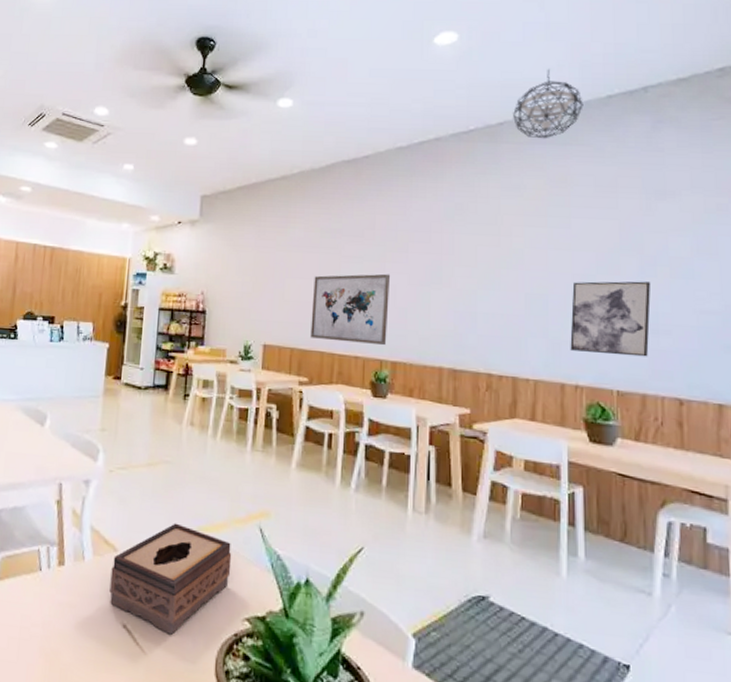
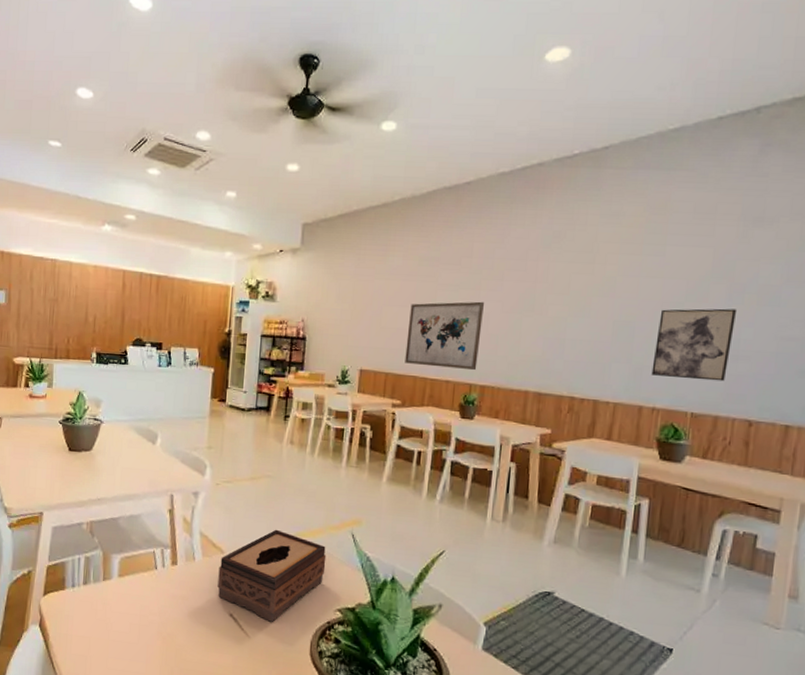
pendant light: present [513,69,583,139] -> none [619,88,693,164]

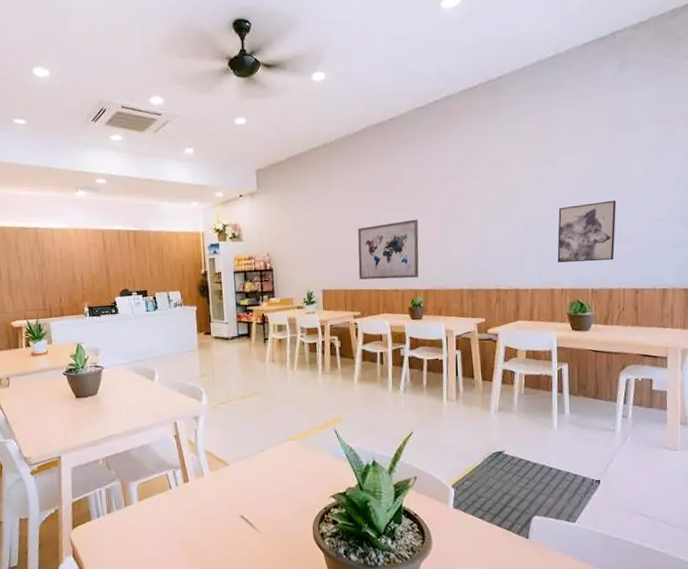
tissue box: present [217,529,327,622] -> none [226,437,317,516]

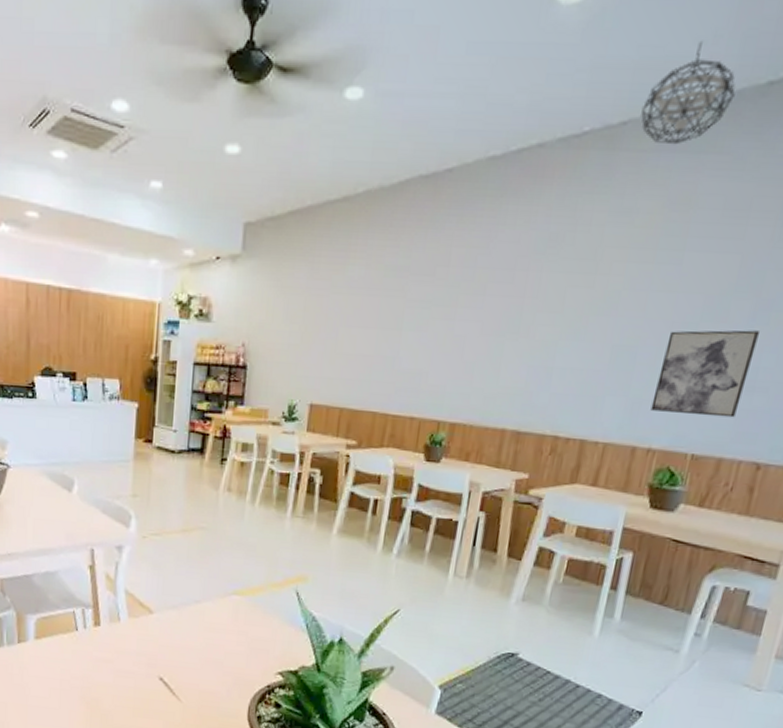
wall art: present [358,219,419,280] -> none [363,321,460,406]
pendant light: none [509,23,565,88] -> present [641,42,736,145]

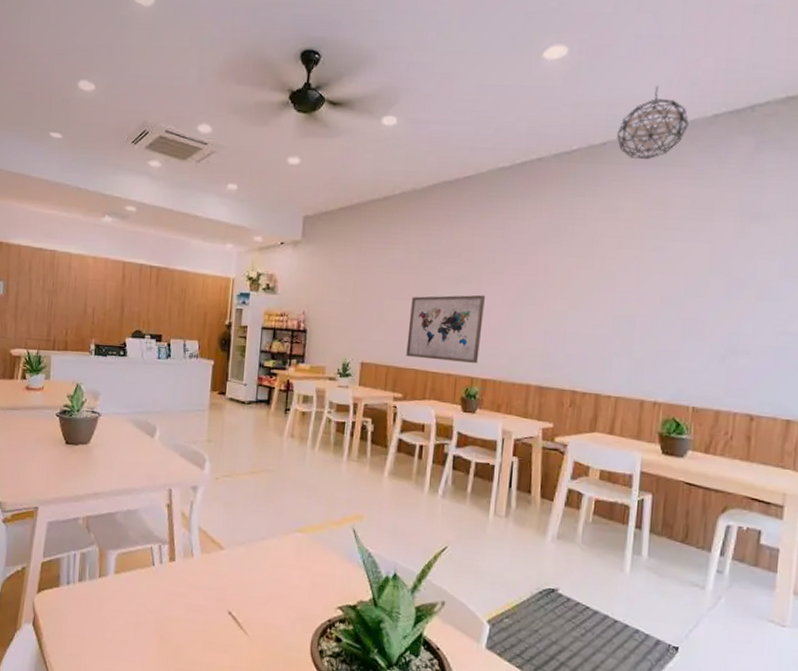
wall art: none [363,321,460,406] -> present [406,294,485,364]
wall art: present [650,330,761,418] -> none [652,303,736,376]

